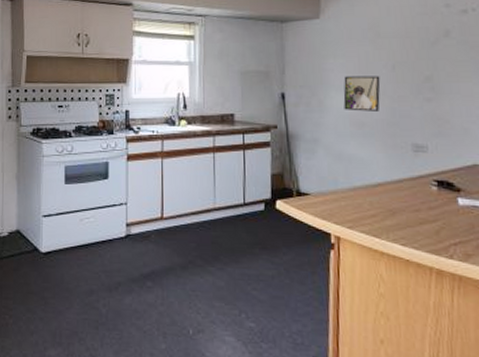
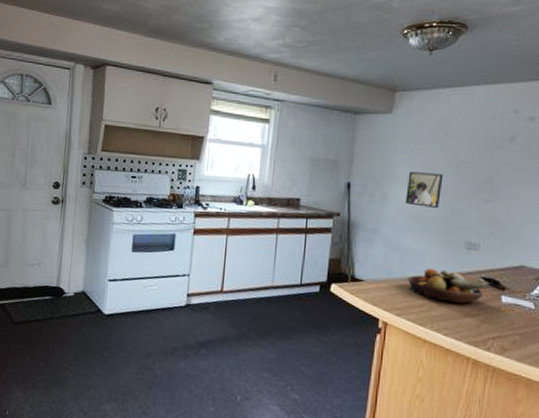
fruit bowl: none [356,176,444,211] -> present [408,268,490,304]

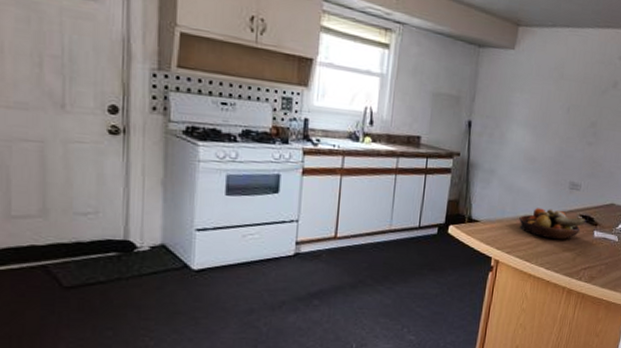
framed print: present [405,172,444,208] -> none [521,112,556,149]

